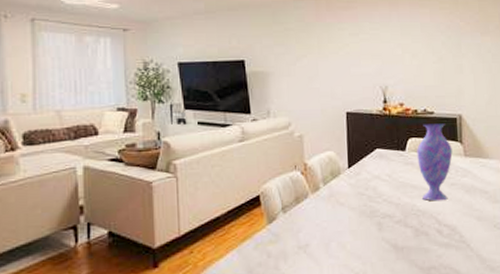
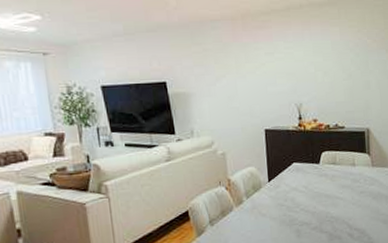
vase: present [417,123,453,201] -> none [330,137,362,208]

